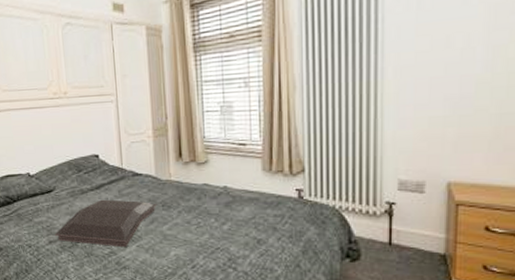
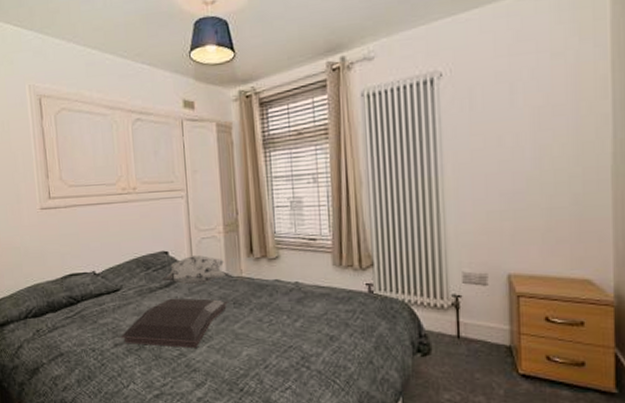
decorative pillow: none [93,159,155,187] -> present [162,255,226,285]

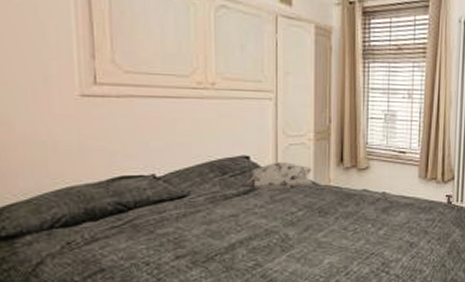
serving tray: present [120,298,228,349] -> none [184,206,313,259]

